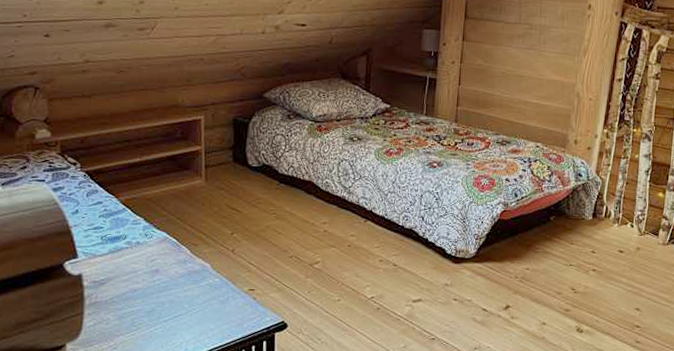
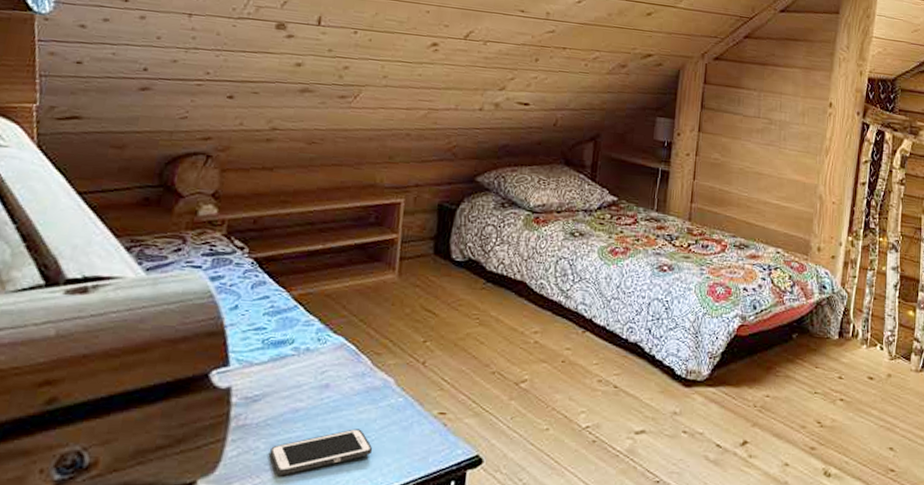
cell phone: none [119,303,199,339] -> present [270,429,373,475]

